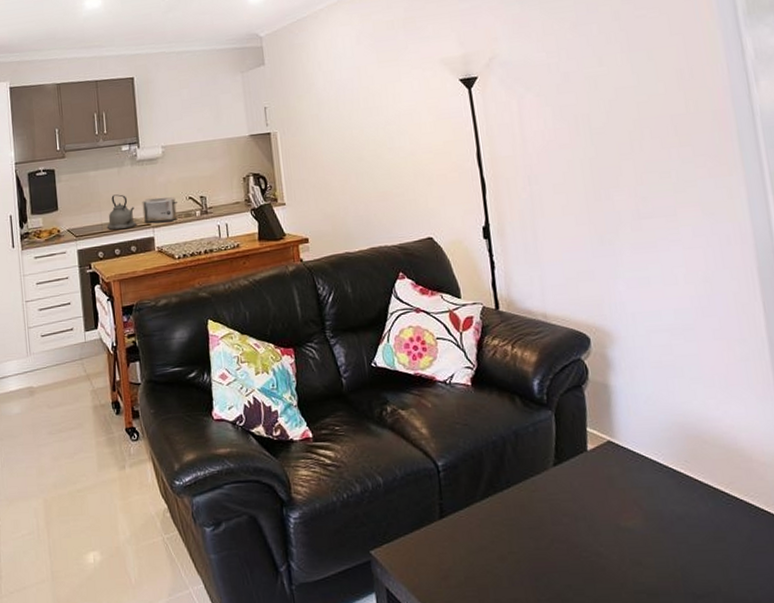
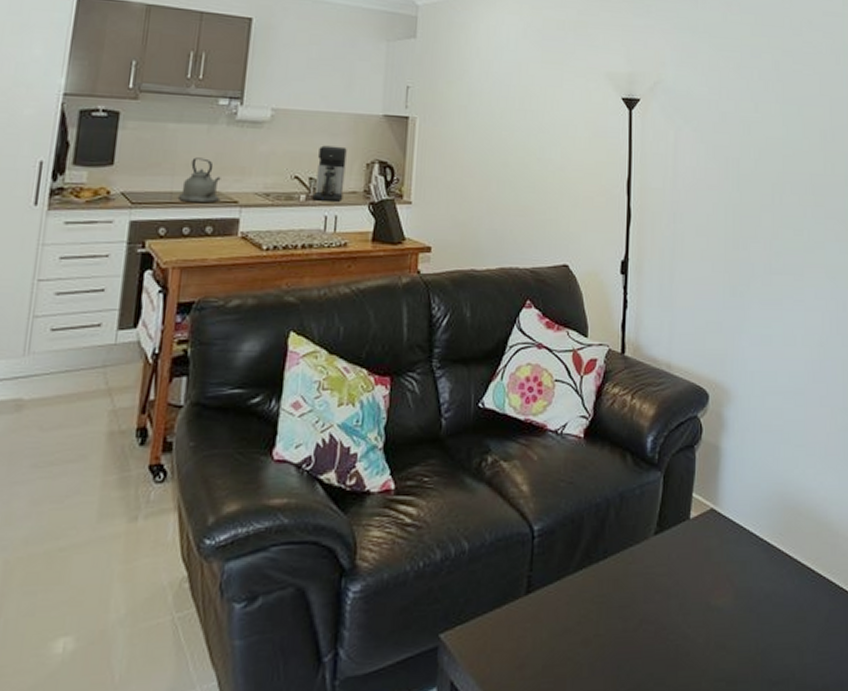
toaster: present [142,197,177,225] -> none [229,169,279,203]
coffee maker: none [203,167,230,214] -> present [312,145,347,203]

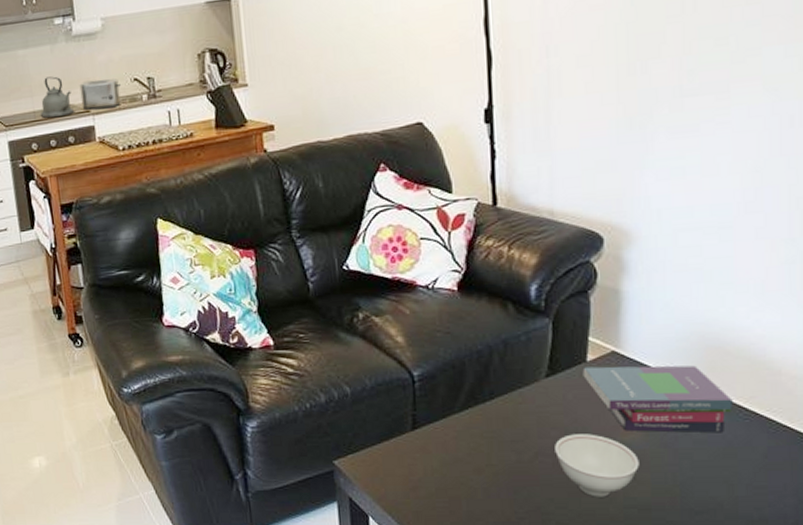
toaster: none [229,169,279,203] -> present [79,78,121,111]
coffee maker: present [312,145,347,203] -> none [151,42,182,98]
bowl: none [658,597,729,670] -> present [555,434,639,497]
books: none [686,524,803,596] -> present [582,365,733,433]

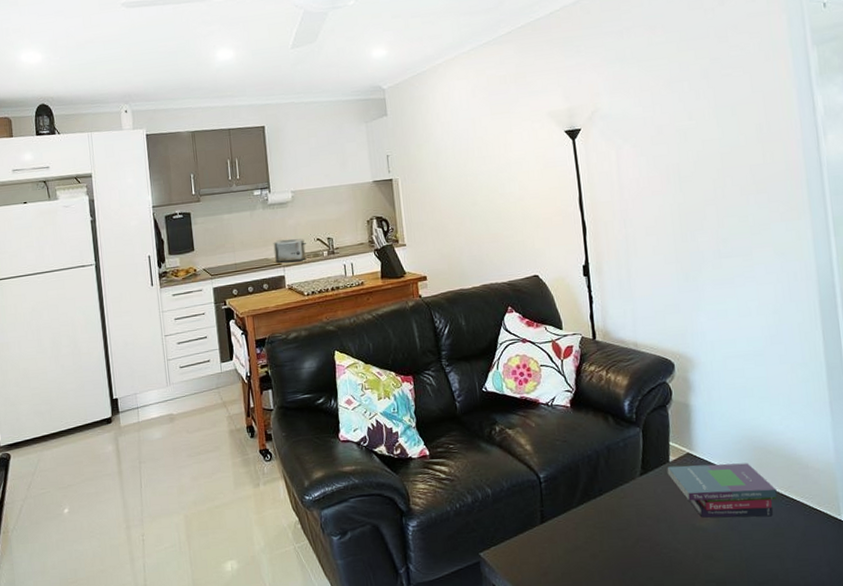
kettle: present [40,76,74,119] -> none [240,236,268,270]
bowl: present [555,434,639,497] -> none [650,521,715,575]

